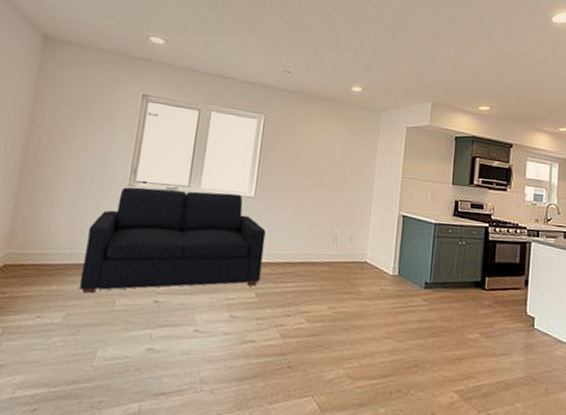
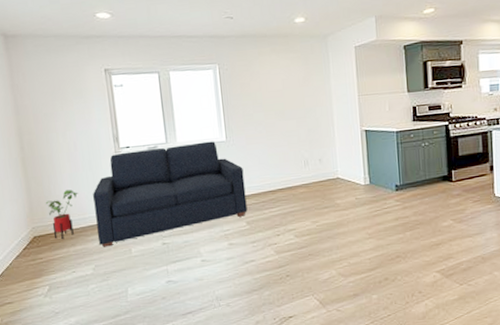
house plant: none [28,217,74,275] -> present [45,189,79,240]

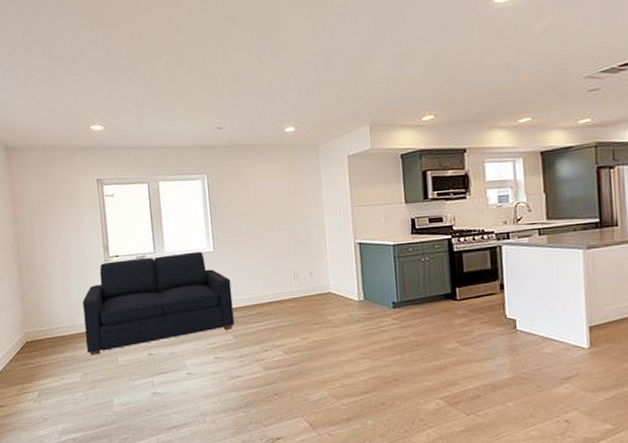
house plant: present [45,189,79,240] -> none [38,297,69,346]

